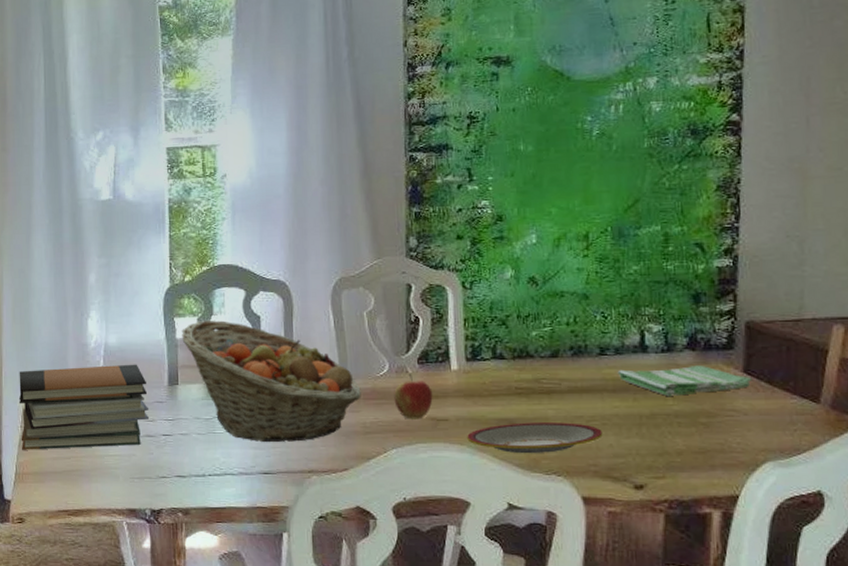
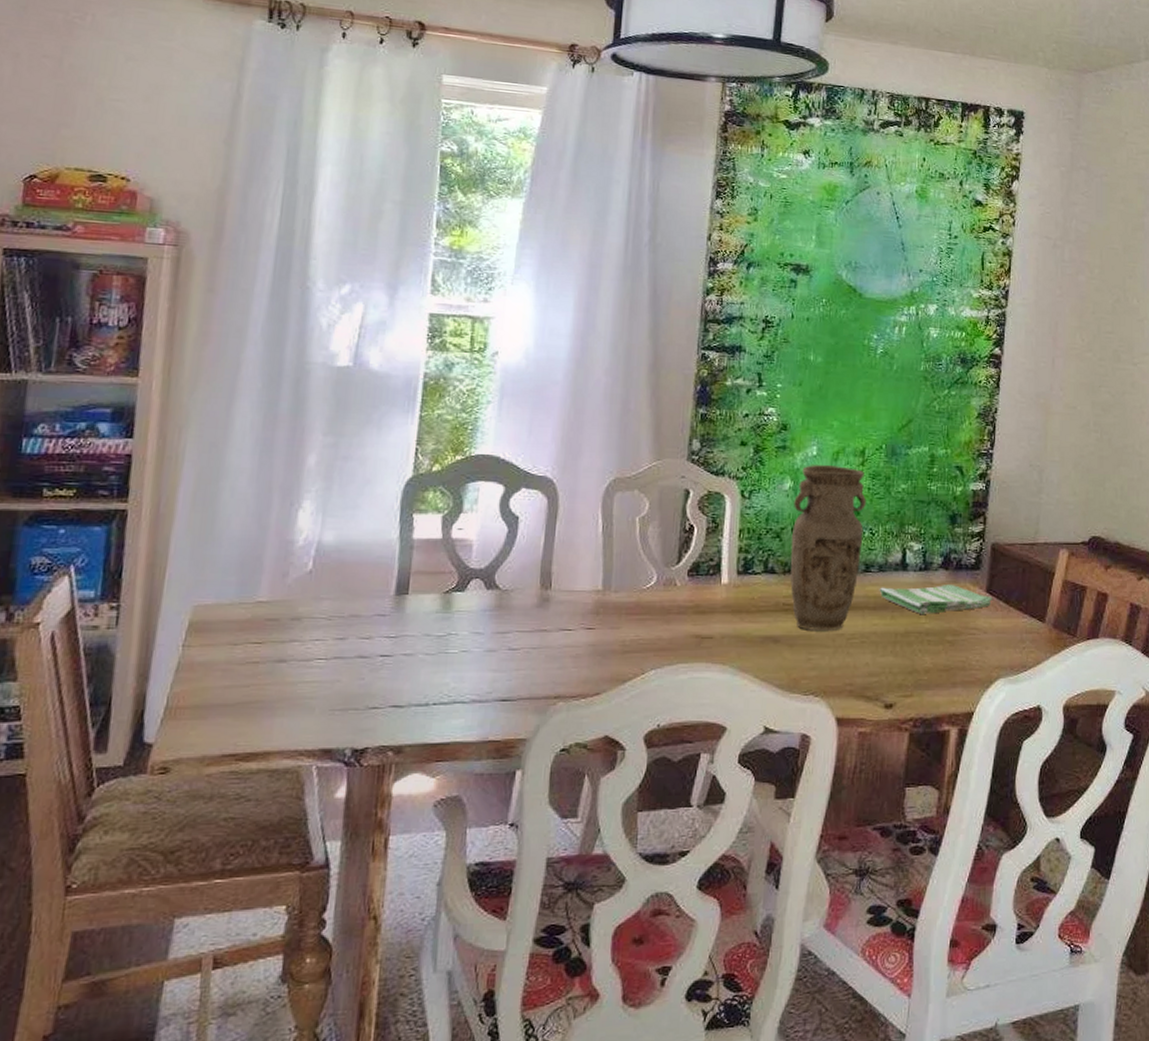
book stack: present [18,364,150,450] -> none [180,567,367,677]
fruit basket: present [182,320,361,442] -> none [420,519,624,663]
apple: present [394,373,433,420] -> none [658,586,700,637]
plate: present [467,422,603,454] -> none [730,640,861,674]
vase: none [517,252,595,413] -> present [790,465,866,630]

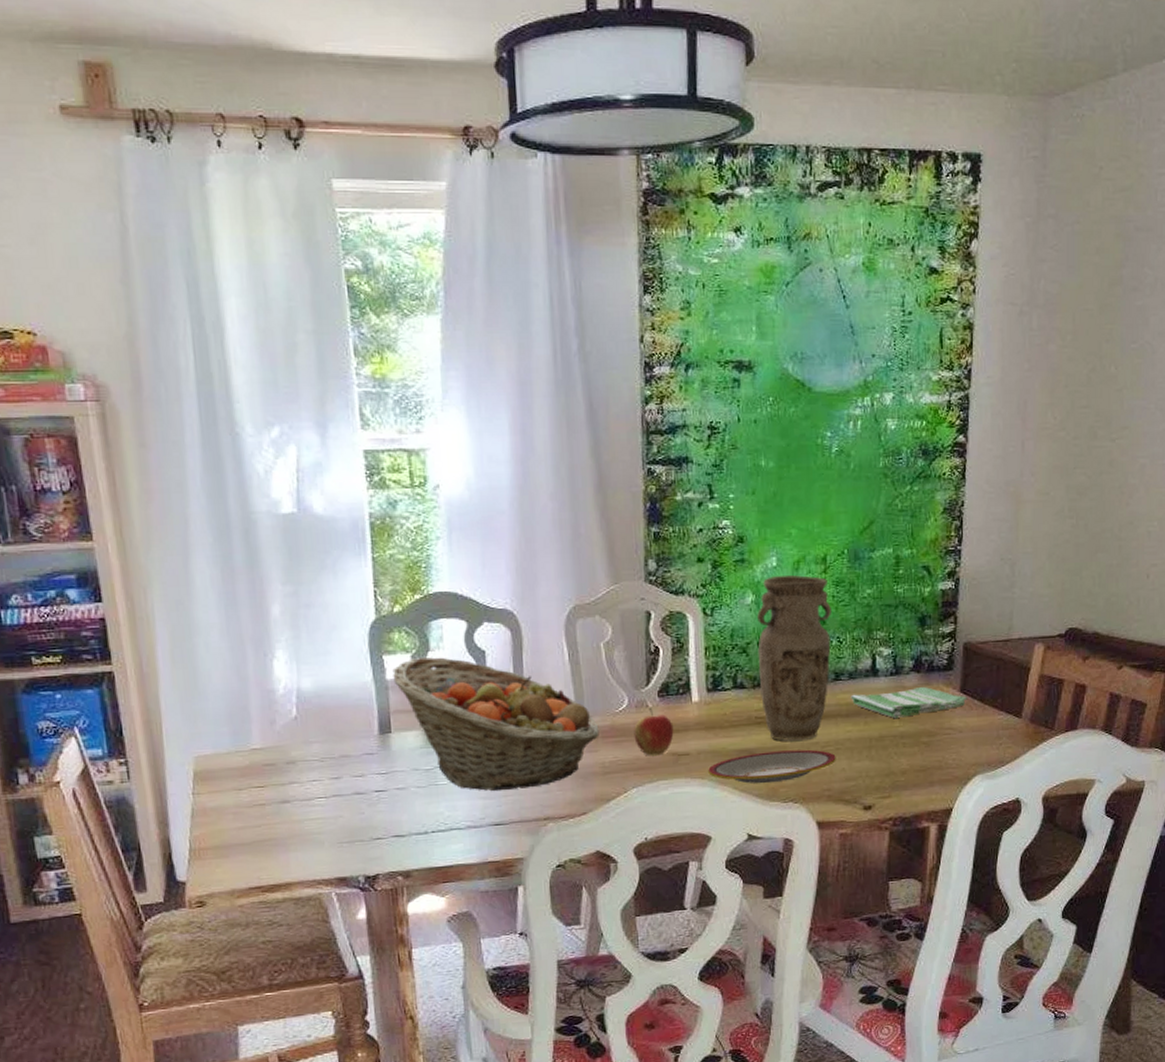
fruit basket: none [420,519,624,663] -> present [392,657,600,791]
apple: none [658,586,700,637] -> present [634,707,674,756]
plate: none [730,640,861,674] -> present [708,749,836,784]

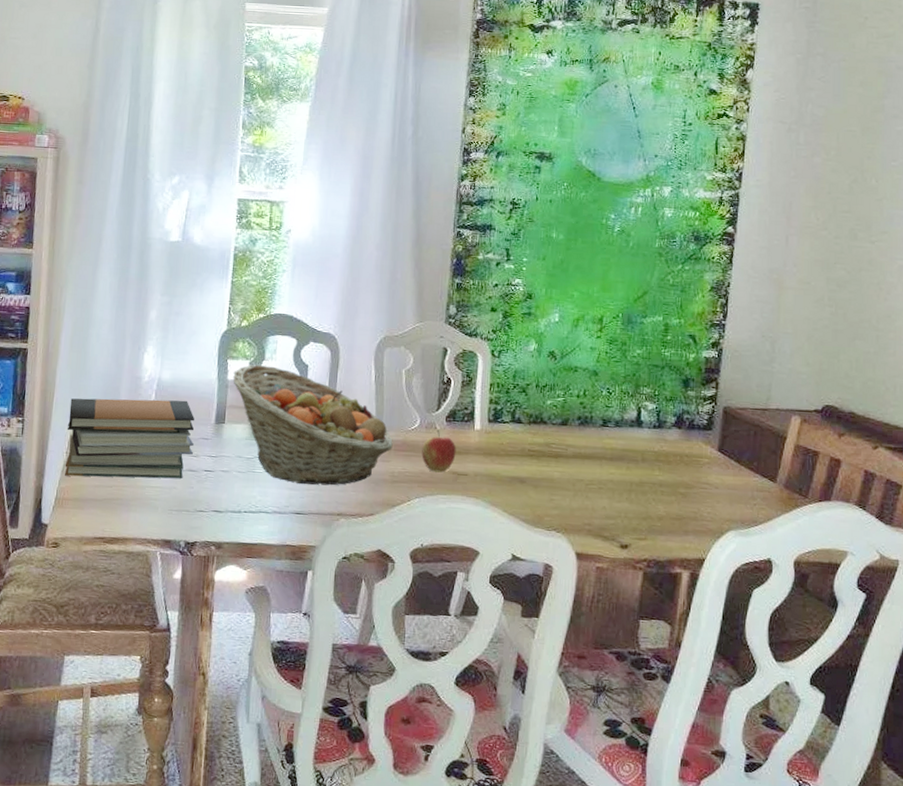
book stack: none [185,711,358,821] -> present [65,398,195,479]
plate: present [708,749,836,784] -> none [482,481,598,511]
vase: present [757,575,831,741] -> none [534,330,604,476]
dish towel: present [850,686,967,718] -> none [615,440,725,468]

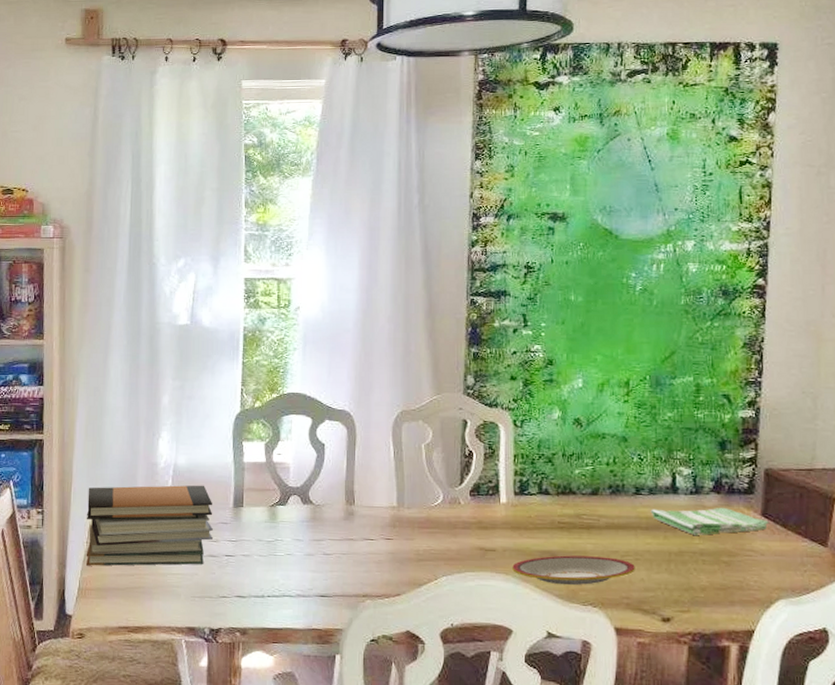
fruit basket: present [233,365,393,486] -> none [249,446,416,567]
apple: present [422,429,456,473] -> none [446,504,482,549]
plate: none [482,481,598,511] -> present [512,555,635,586]
dish towel: none [615,440,725,468] -> present [650,507,769,535]

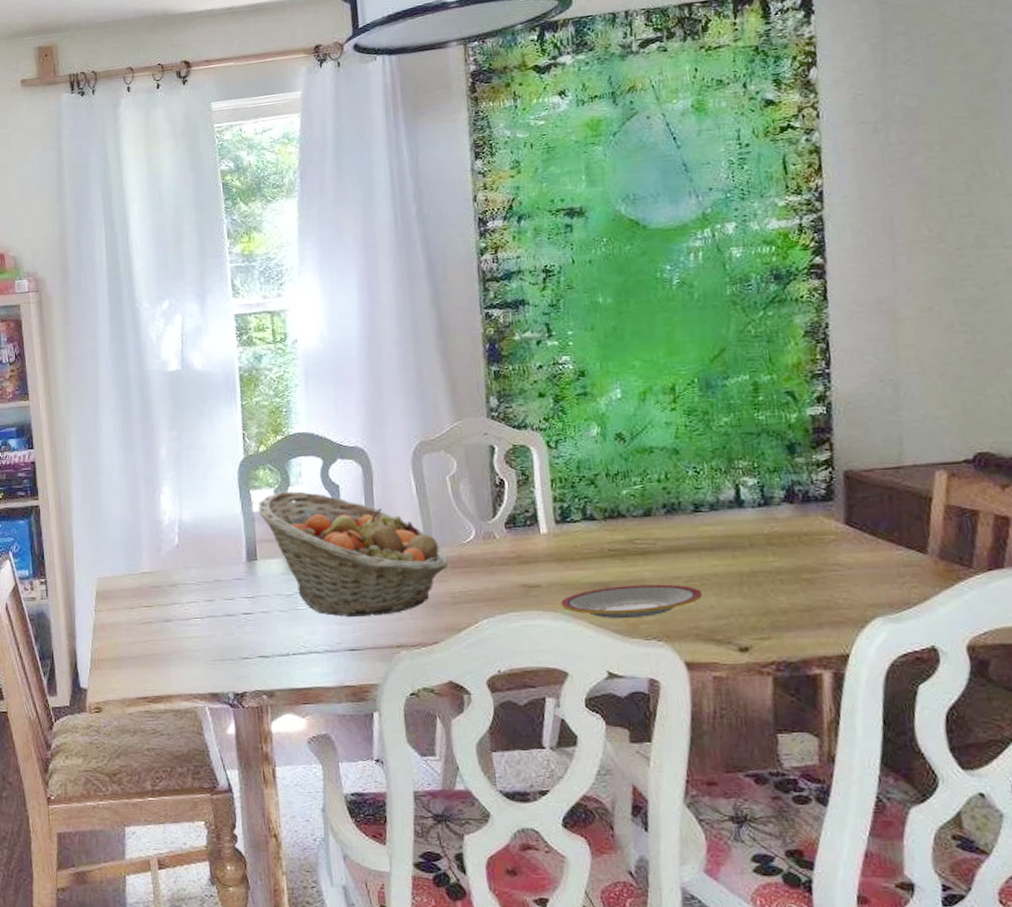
book stack: present [86,485,214,566] -> none [91,540,229,635]
fruit basket: none [249,446,416,567] -> present [258,491,448,617]
dish towel: present [650,507,769,535] -> none [713,518,855,552]

